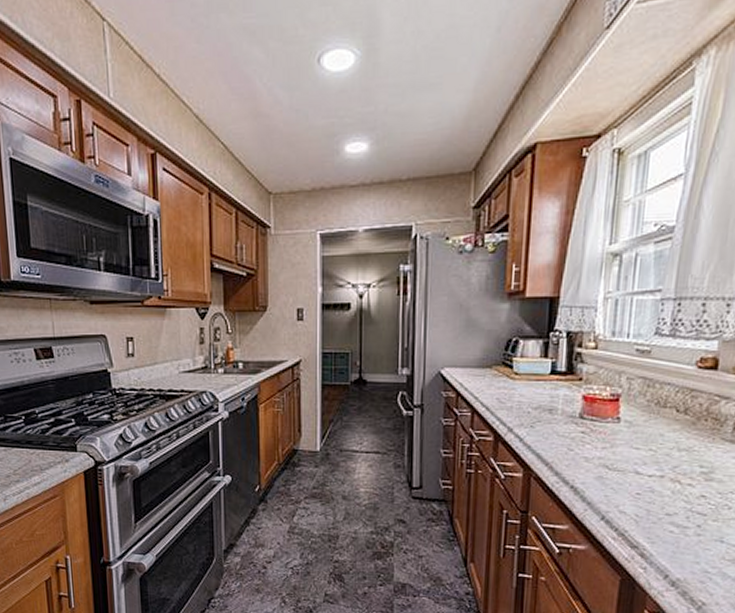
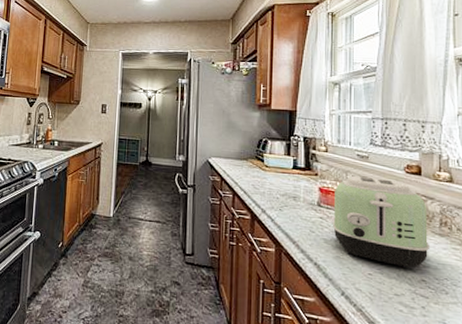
toaster: none [597,376,720,483] -> present [333,175,431,268]

